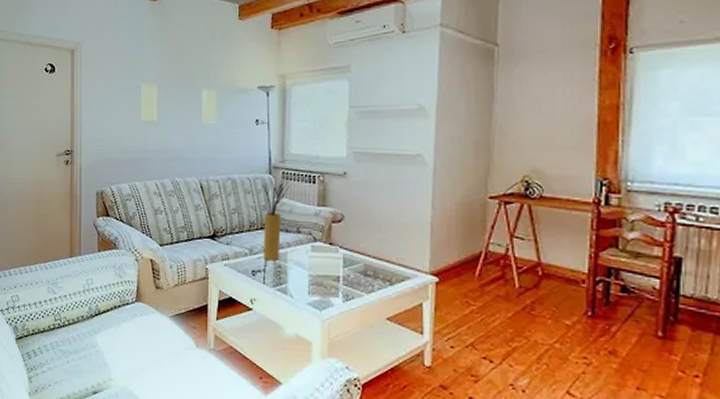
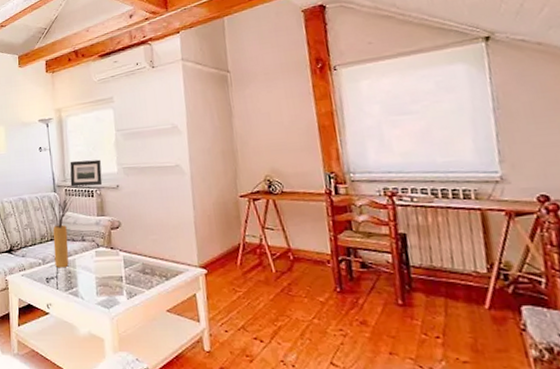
picture frame: none [289,139,327,171] -> present [70,159,103,187]

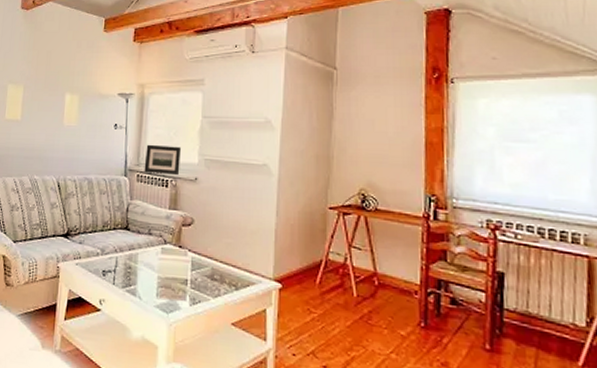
vase: present [50,190,73,268] -> none [115,175,145,262]

